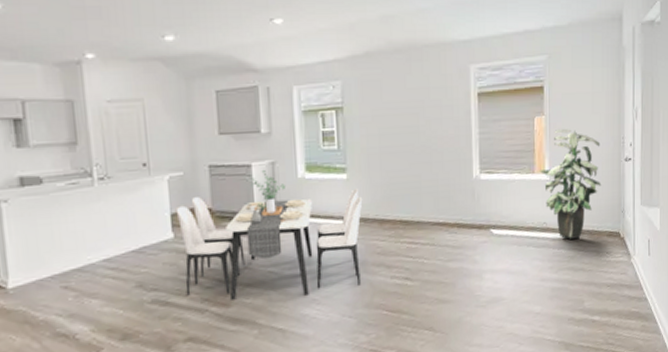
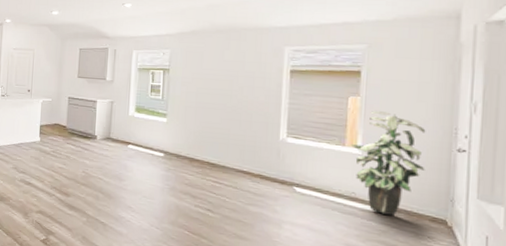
dining table: present [176,170,363,300] -> none [42,106,178,206]

